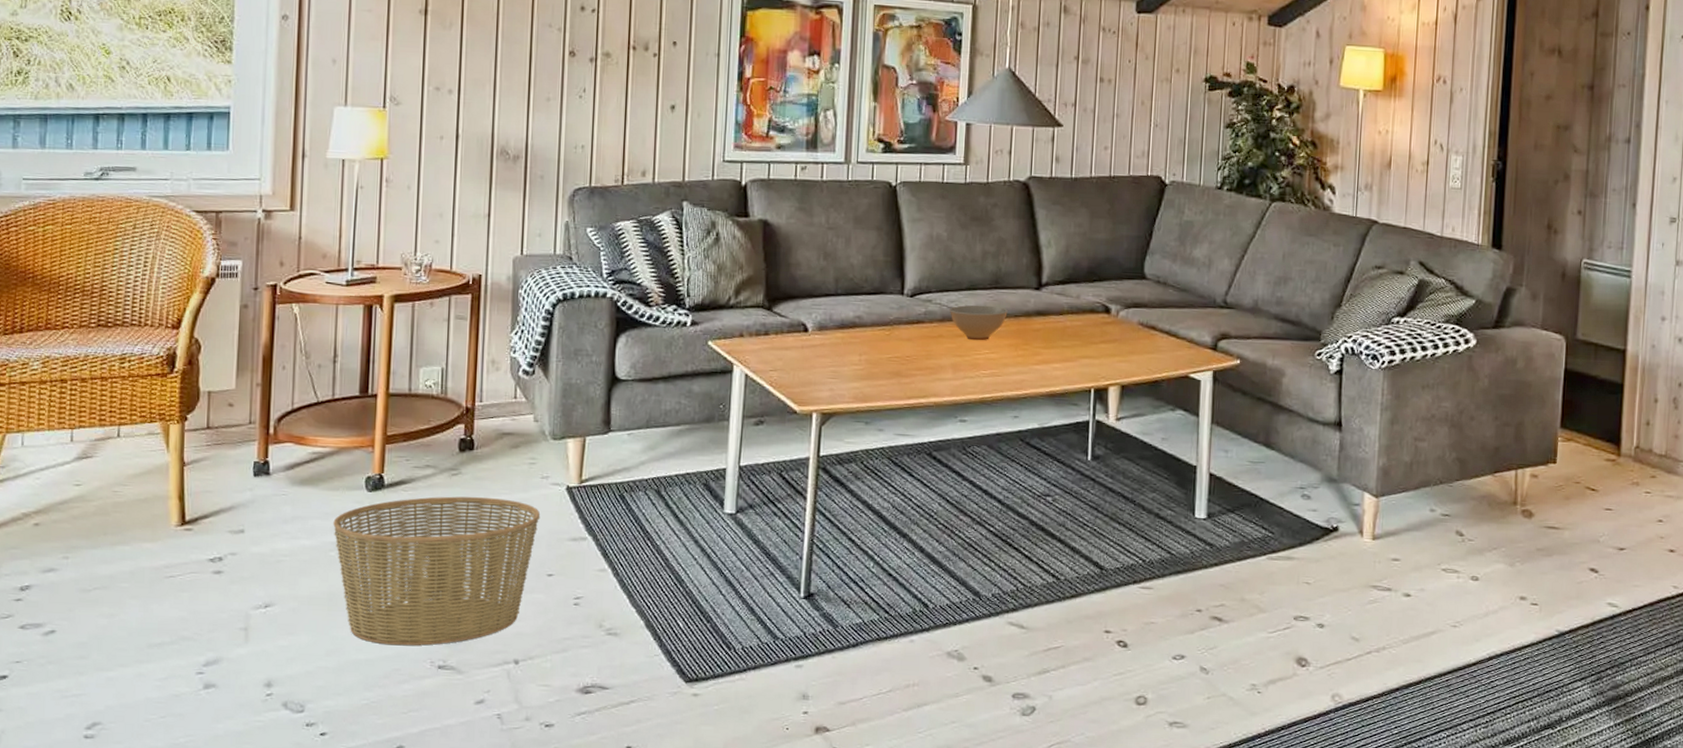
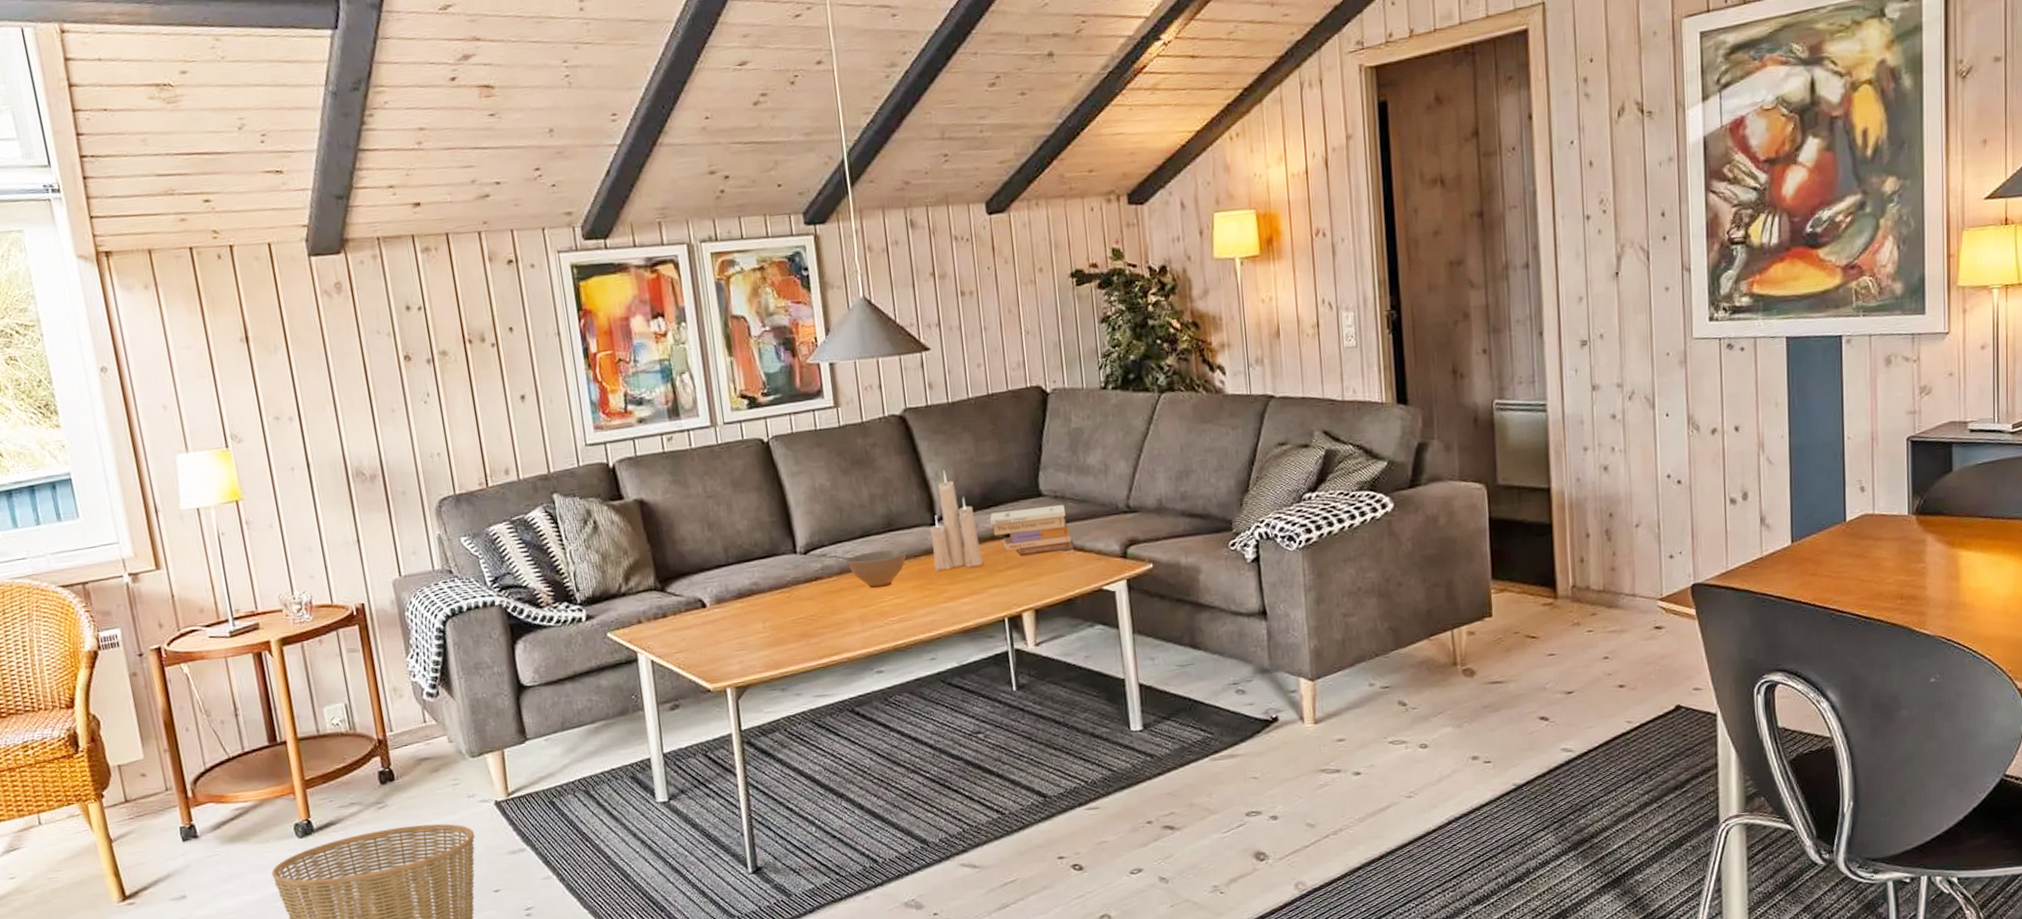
candle: none [1032,239,1080,337] -> present [930,470,984,572]
books: none [1091,287,1169,334] -> present [989,504,1075,556]

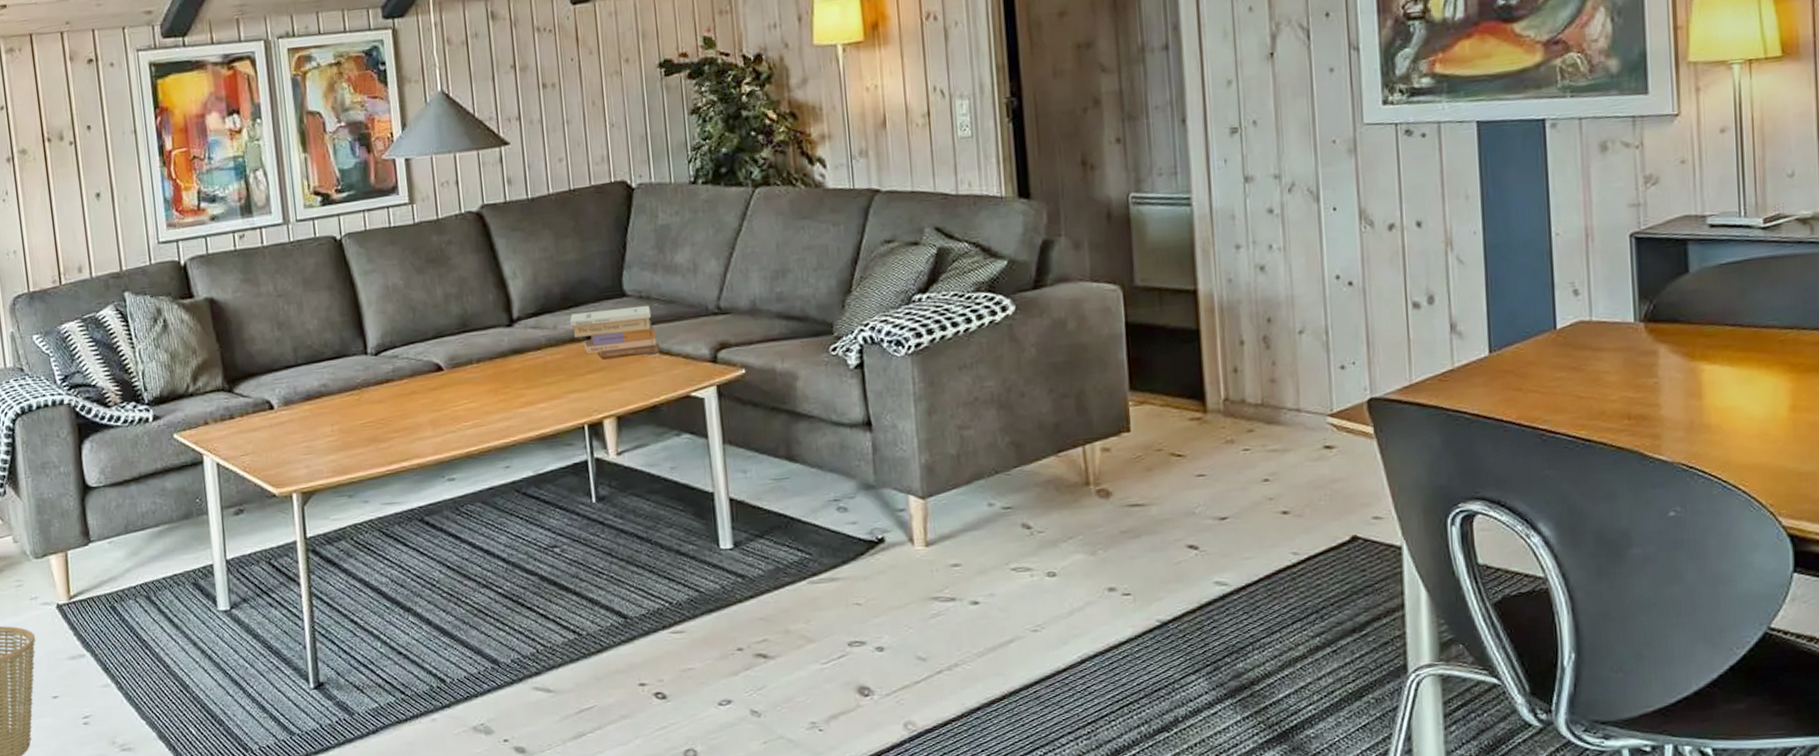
bowl: present [845,549,907,589] -> none [417,351,481,392]
candle: present [930,470,984,572] -> none [506,268,563,375]

